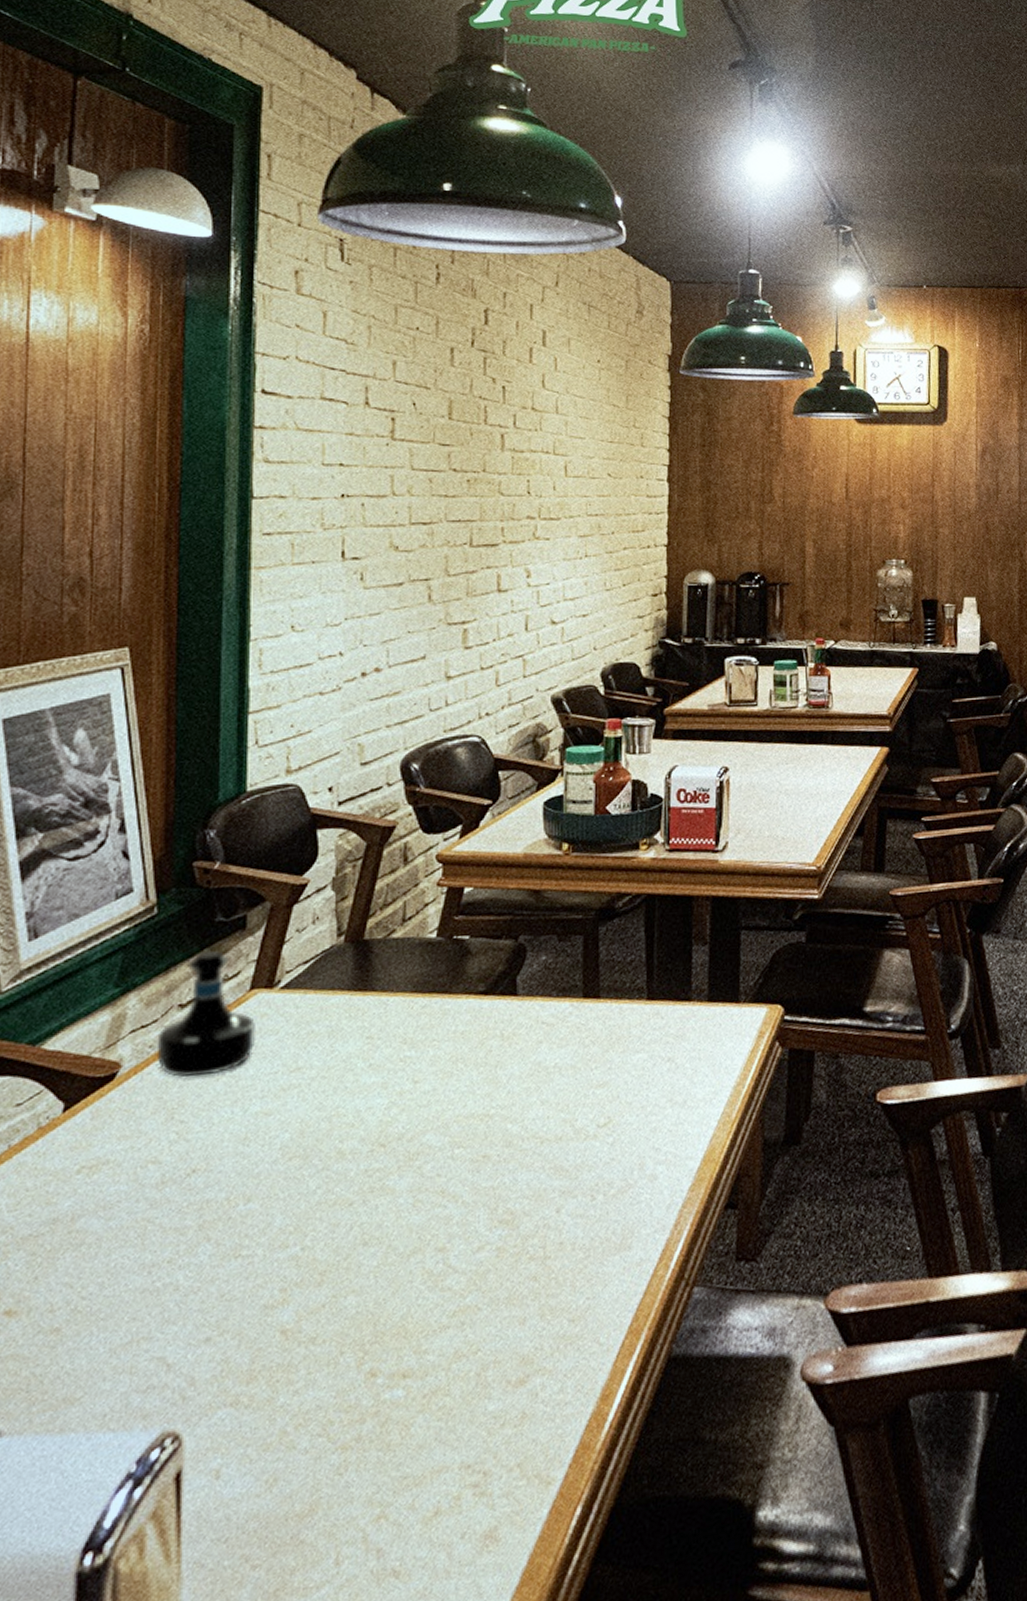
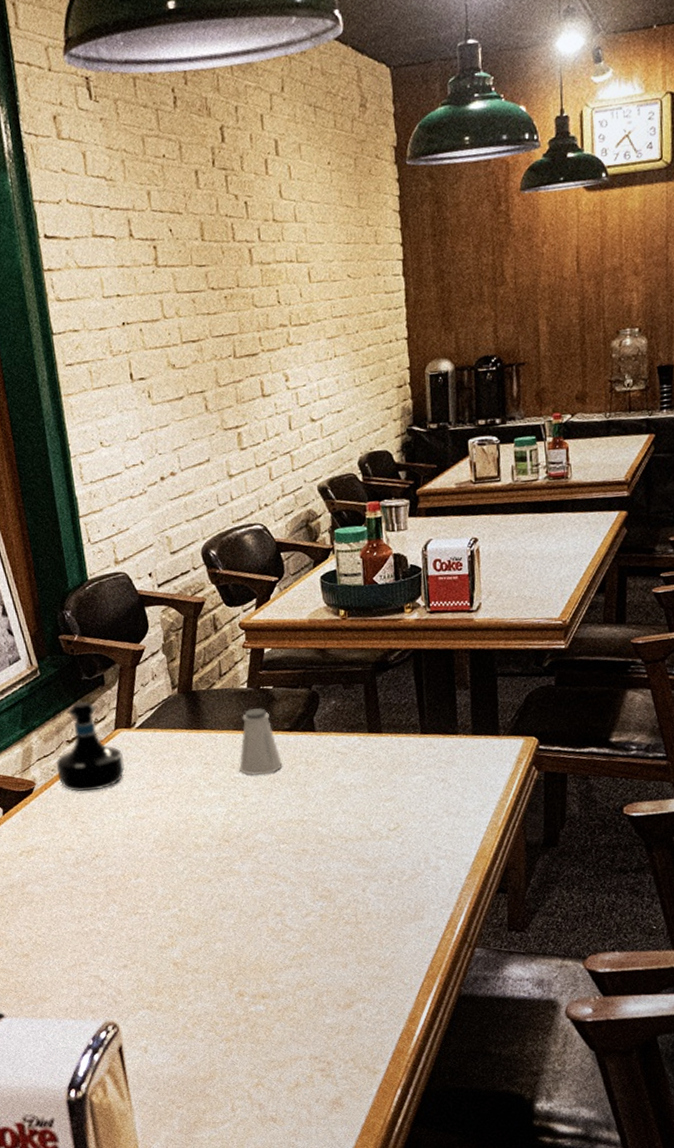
saltshaker: none [411,963,470,1053] -> present [238,708,283,775]

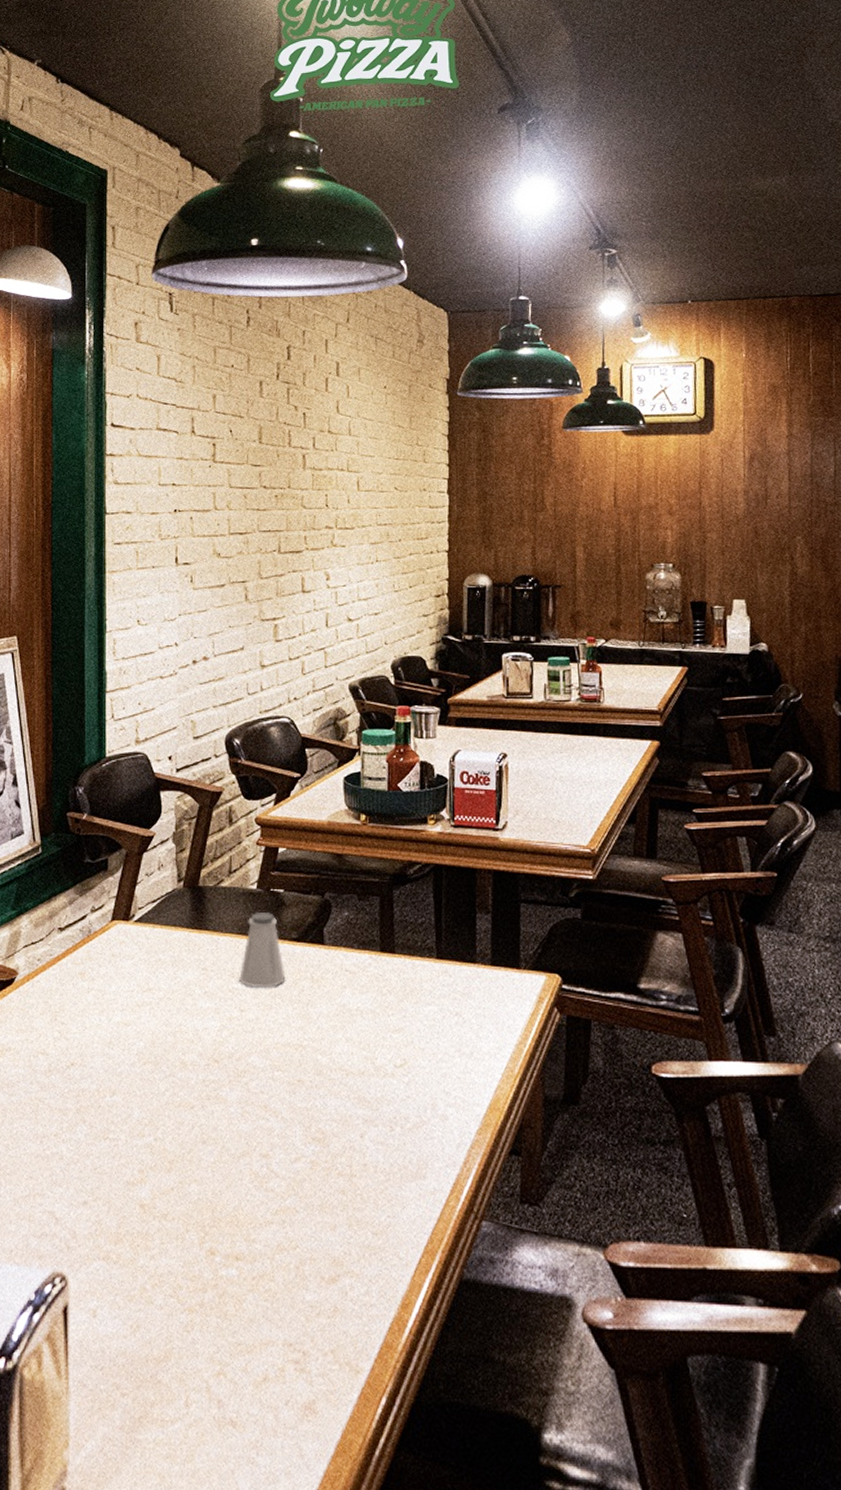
tequila bottle: present [56,702,125,792] -> none [43,887,116,988]

